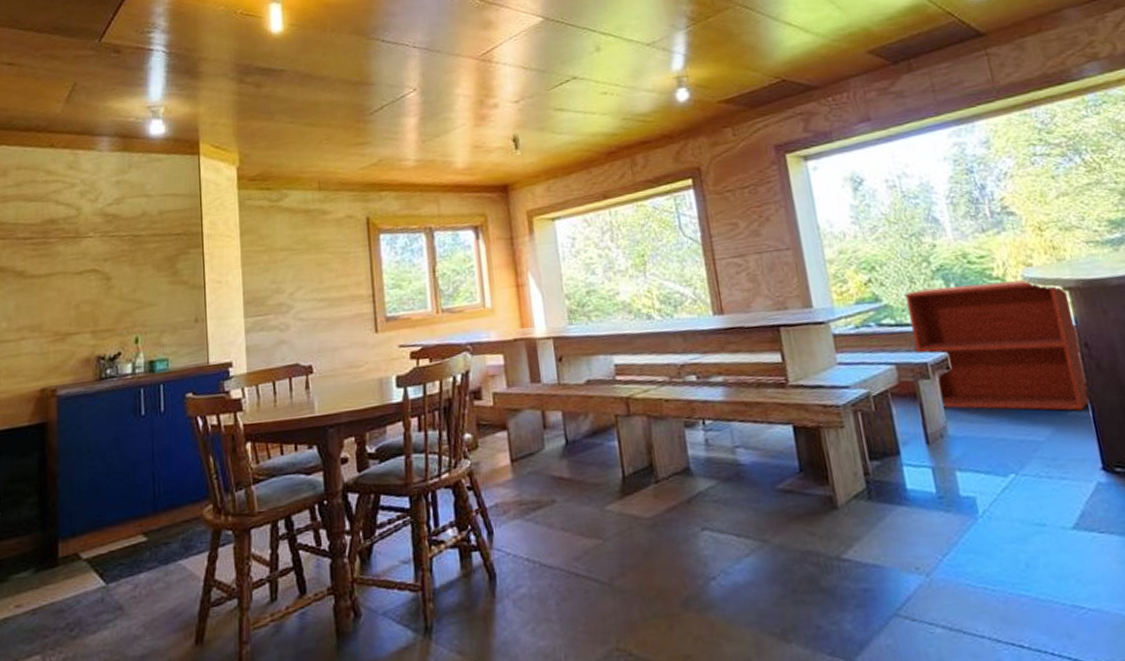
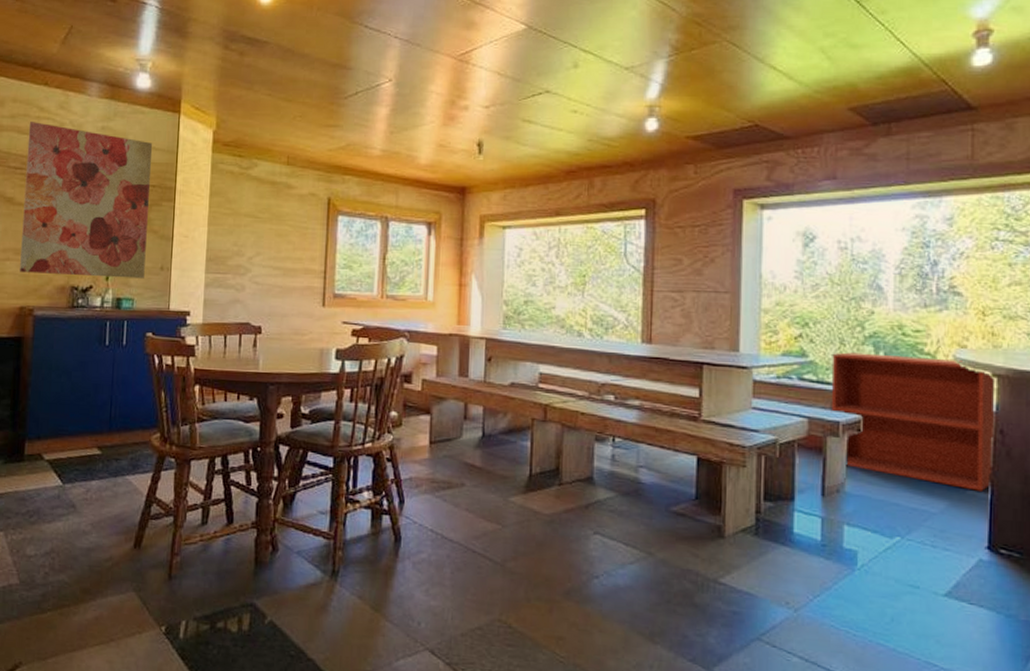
wall art: none [36,186,178,351] -> present [20,122,153,279]

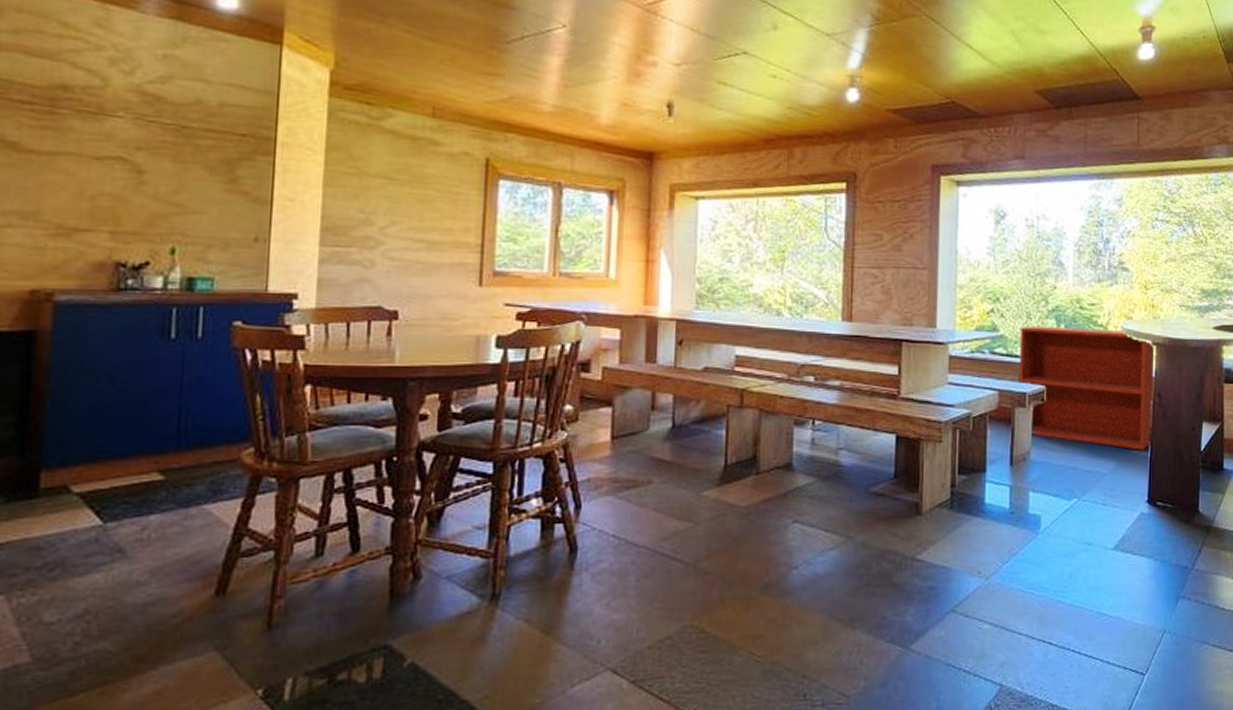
wall art: present [20,122,153,279] -> none [30,41,242,253]

